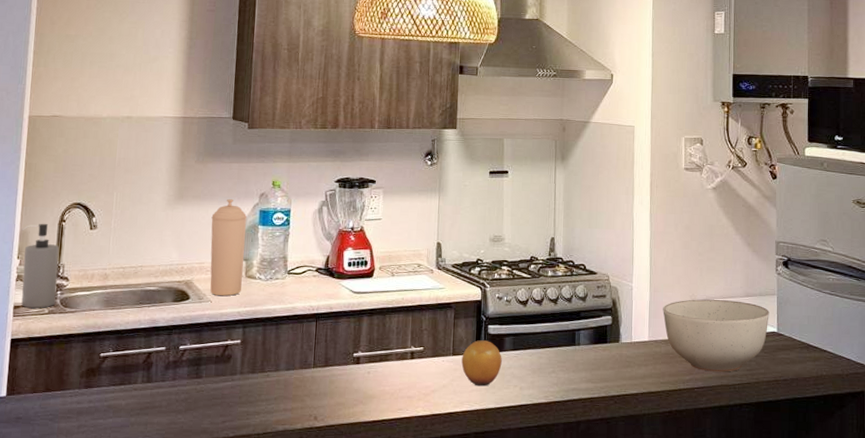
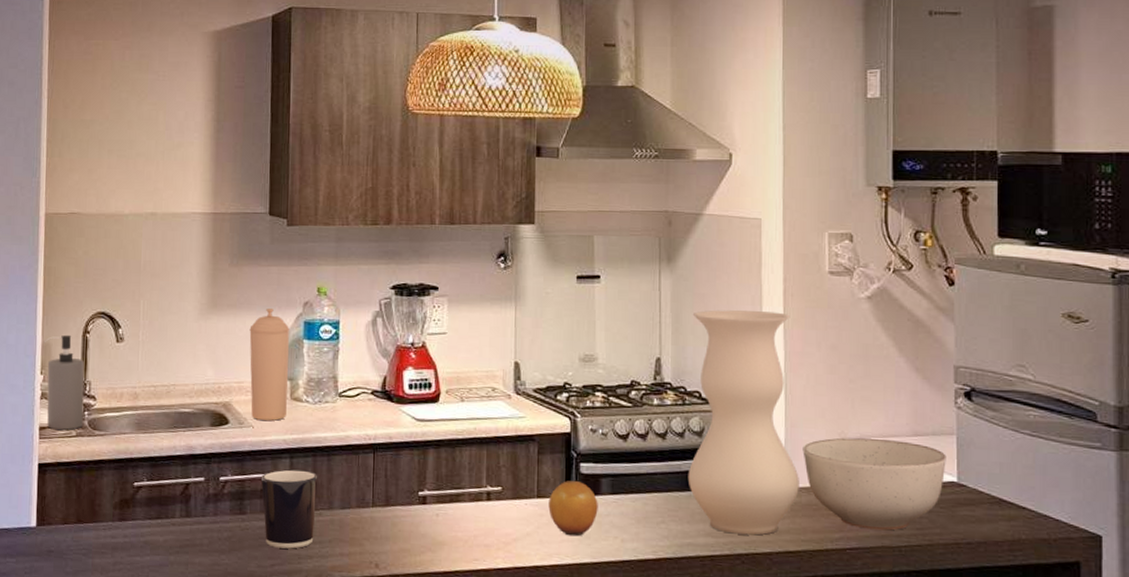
mug: none [216,337,267,407] -> present [261,469,318,549]
vase: none [574,198,660,380] -> present [687,310,799,535]

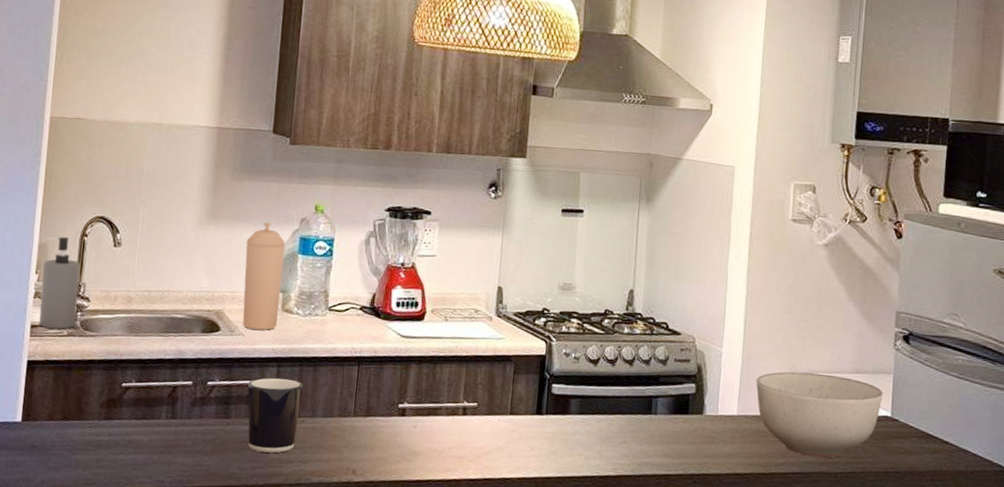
fruit: present [548,481,598,537] -> none [520,400,567,452]
vase: present [687,310,799,535] -> none [650,248,753,458]

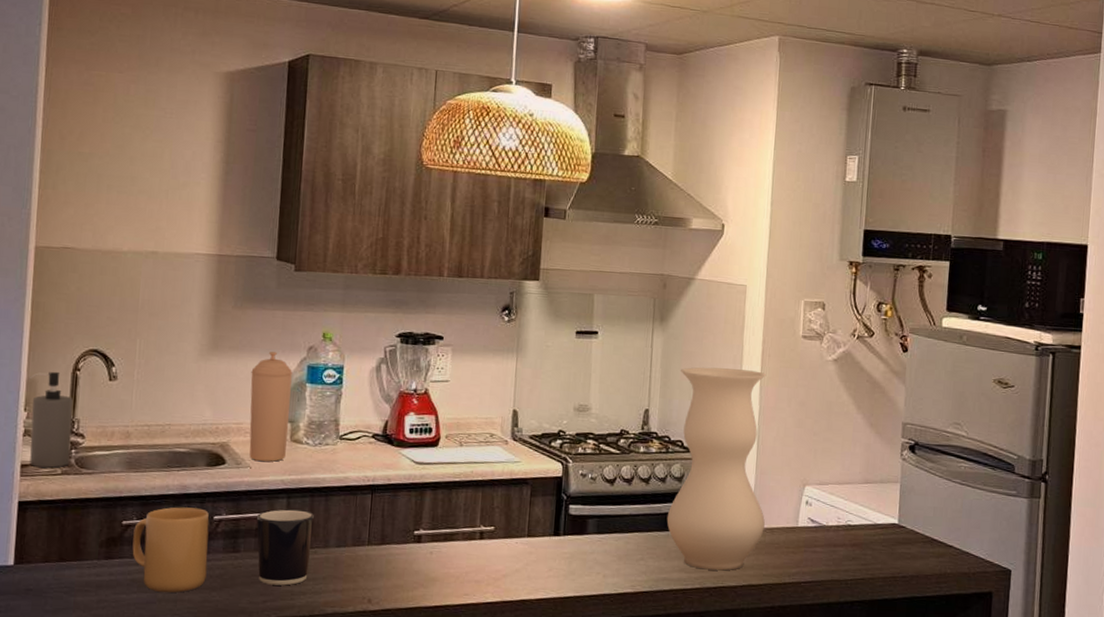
cup: none [130,371,204,456] -> present [132,507,210,593]
vase: none [650,248,753,458] -> present [666,367,766,571]
bowl: present [756,372,883,458] -> none [769,484,891,566]

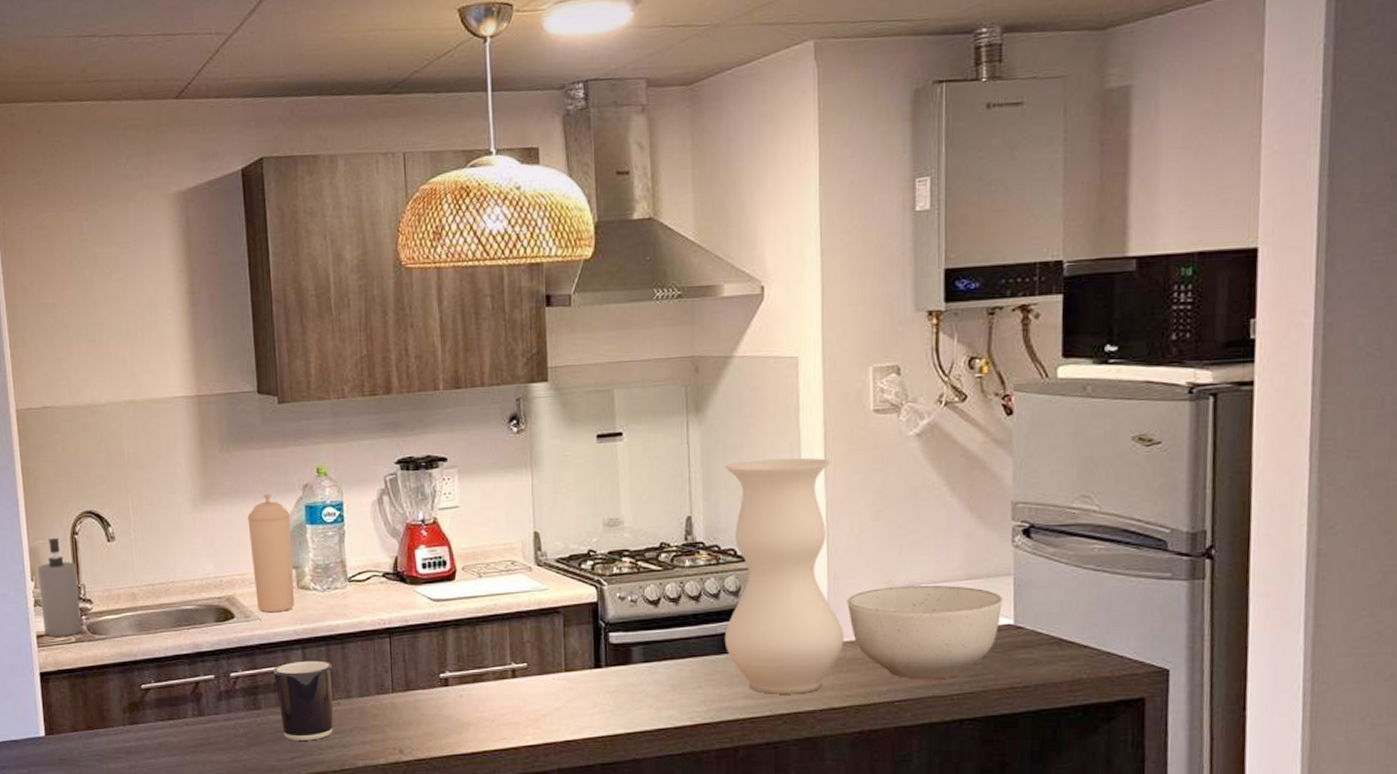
cup: present [132,507,210,593] -> none [153,666,231,755]
bowl: none [769,484,891,566] -> present [847,586,1002,680]

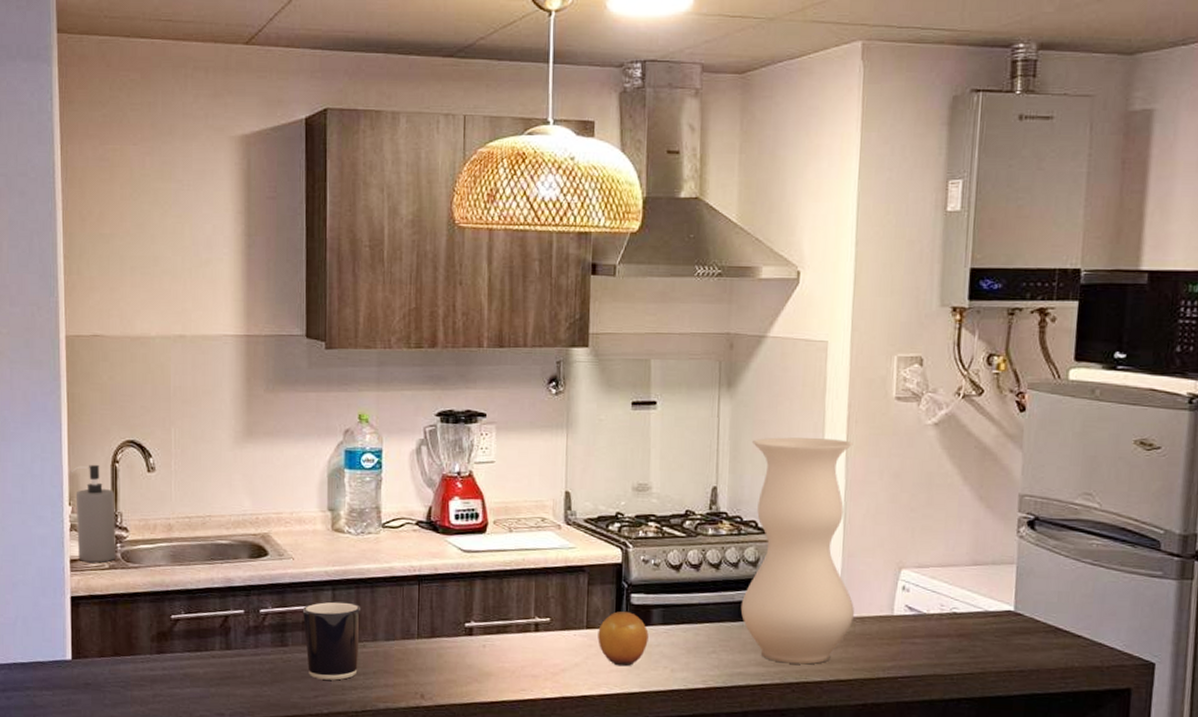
canister: present [247,494,294,613] -> none [287,436,331,553]
fruit: none [577,652,630,708] -> present [597,611,649,667]
bowl: present [847,586,1002,680] -> none [859,567,1005,659]

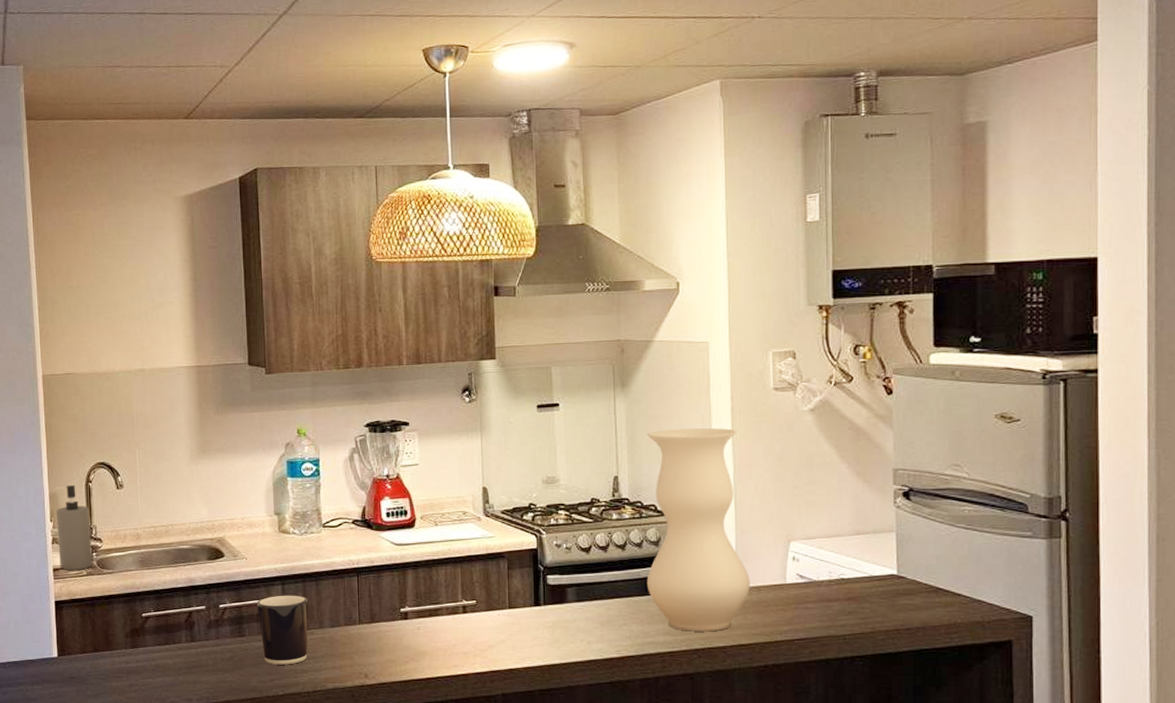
fruit: present [597,611,649,667] -> none [519,592,565,641]

